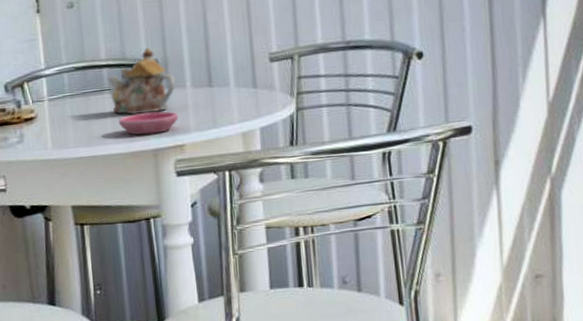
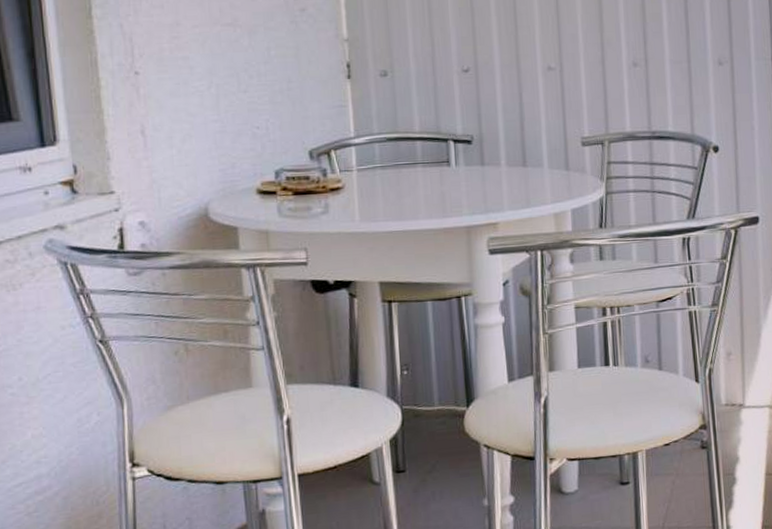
teapot: present [107,47,177,114] -> none [420,123,491,190]
saucer: present [118,111,179,135] -> none [431,188,492,211]

